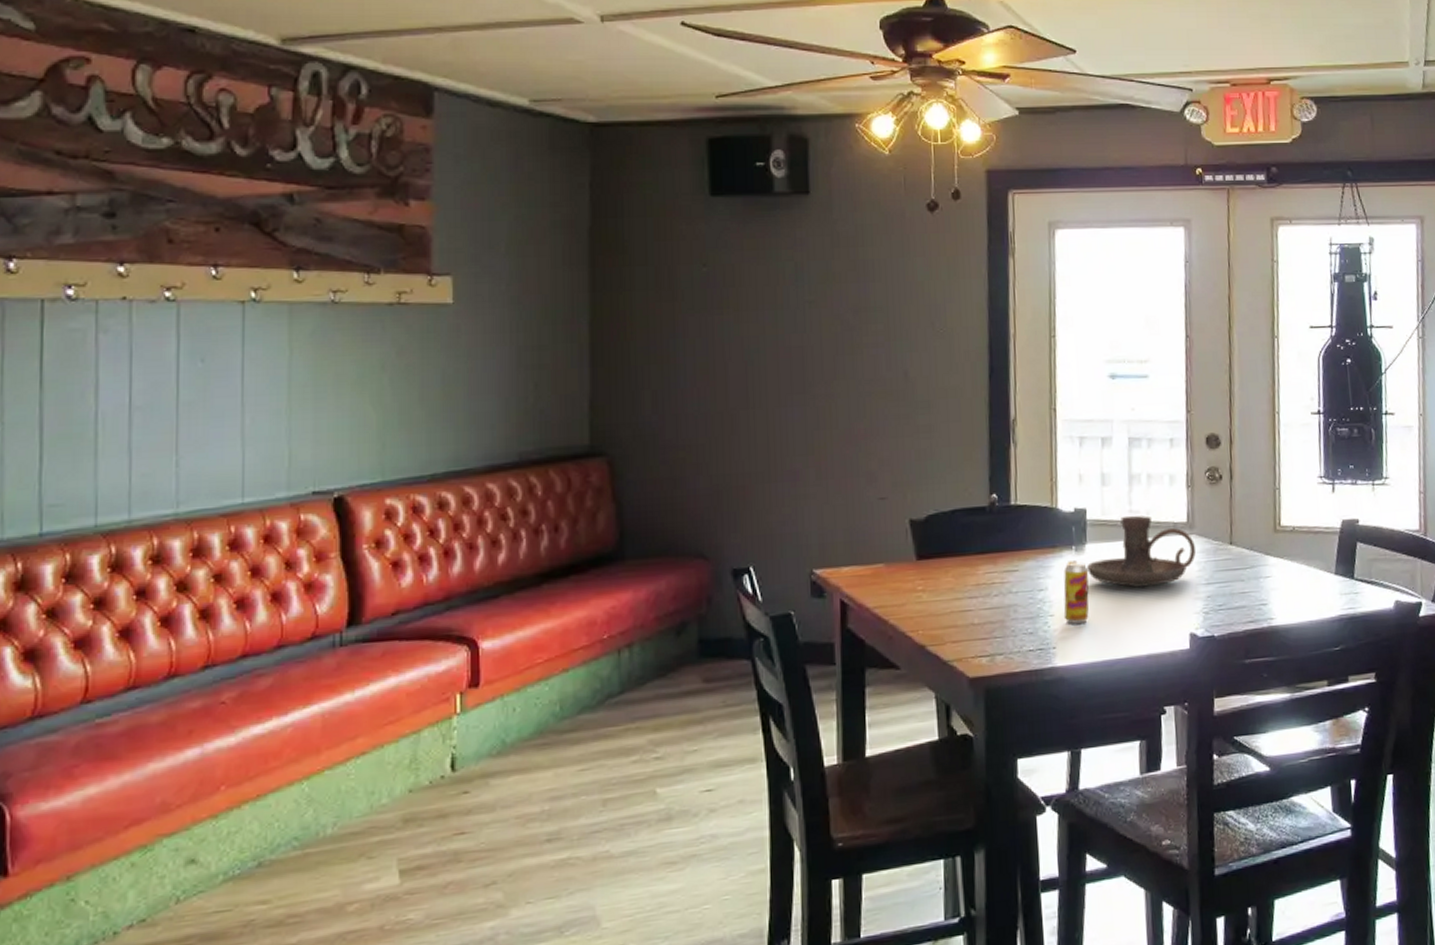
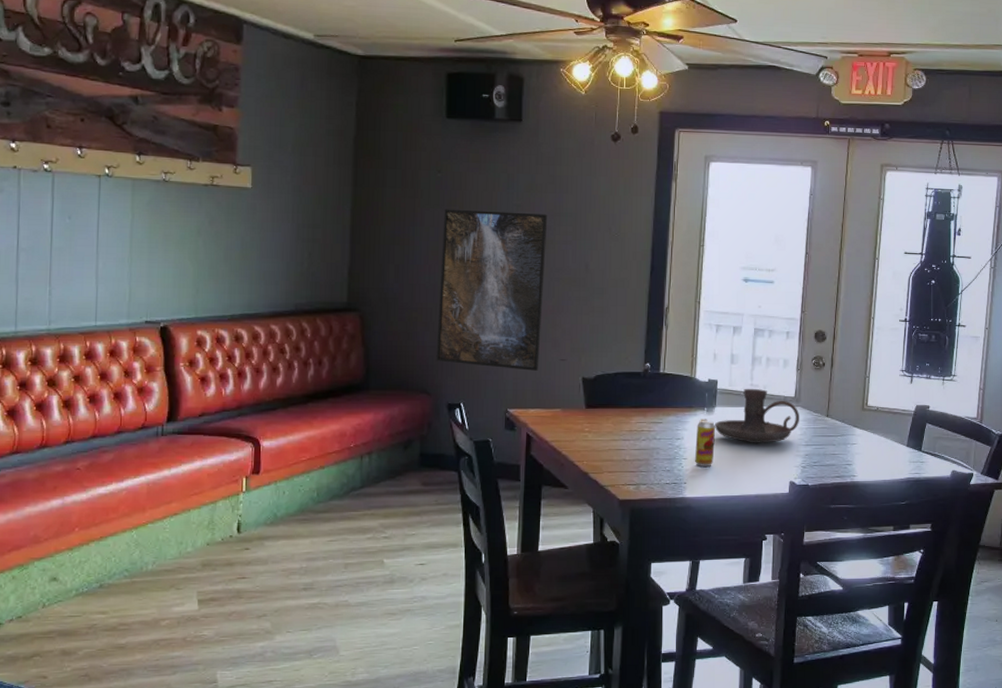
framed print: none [713,310,852,517] -> present [436,209,548,371]

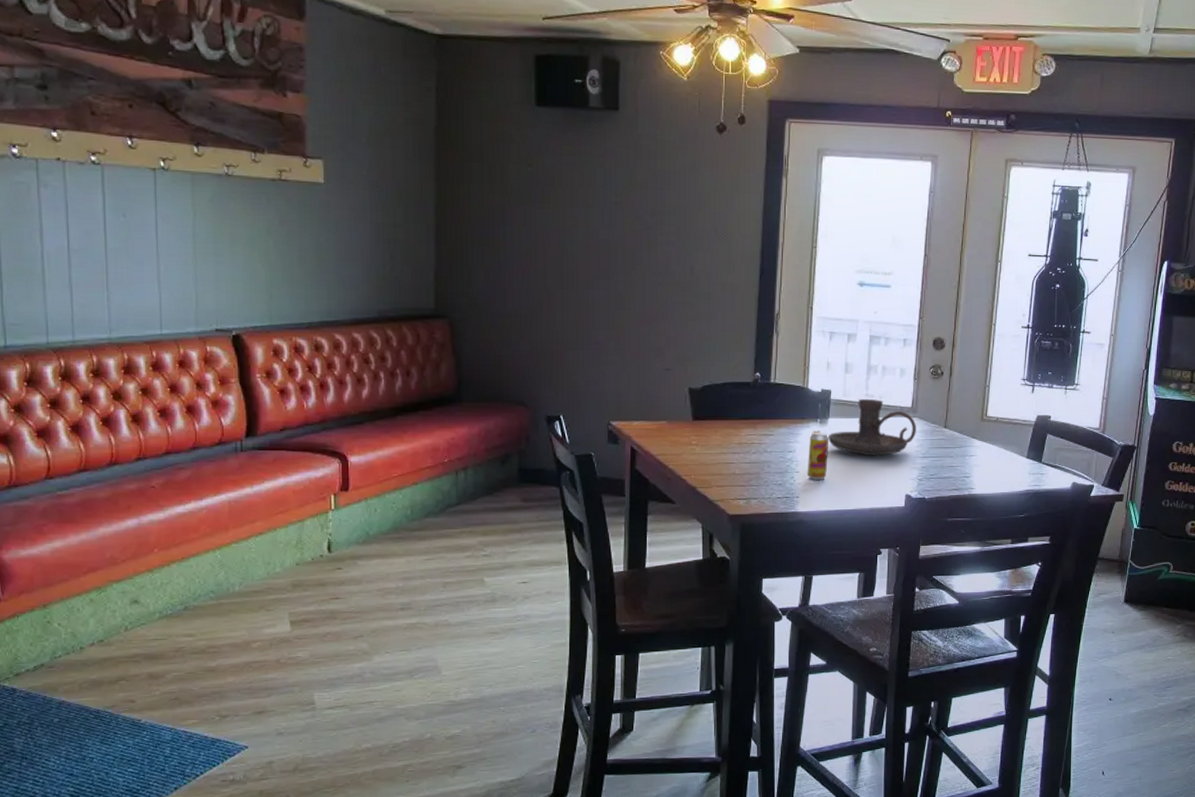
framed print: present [436,209,548,371] -> none [533,207,649,381]

